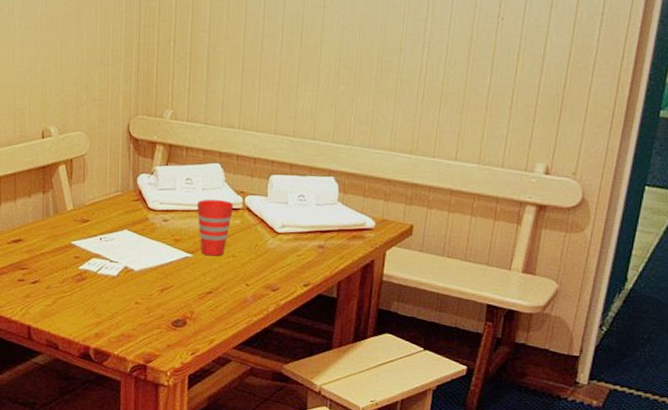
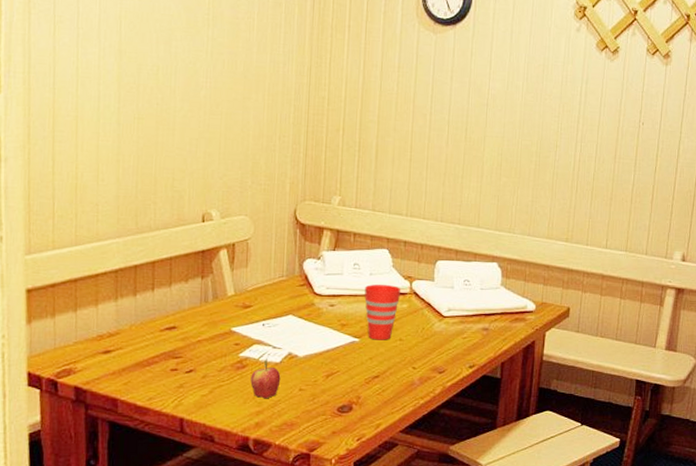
fruit: none [90,270,118,311] -> present [250,356,281,399]

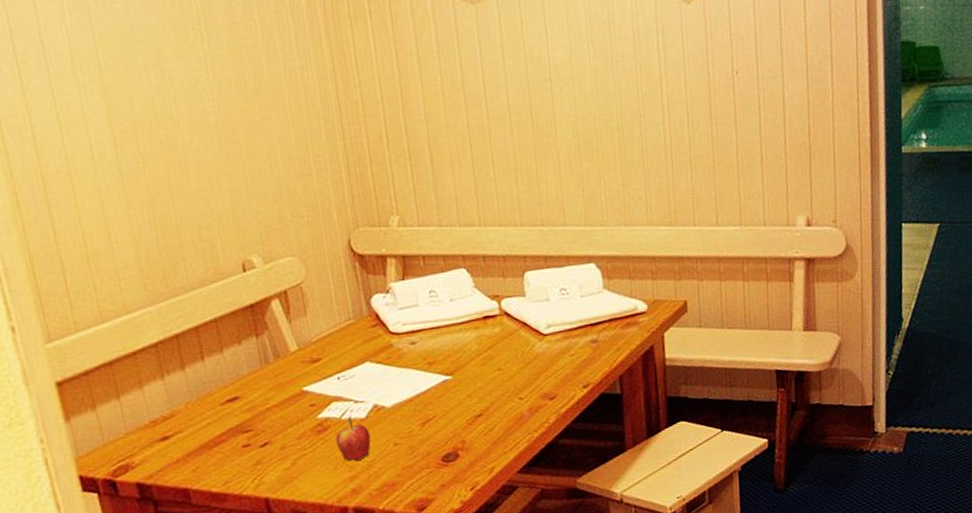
cup: present [364,284,401,340] -> none [447,308,490,375]

